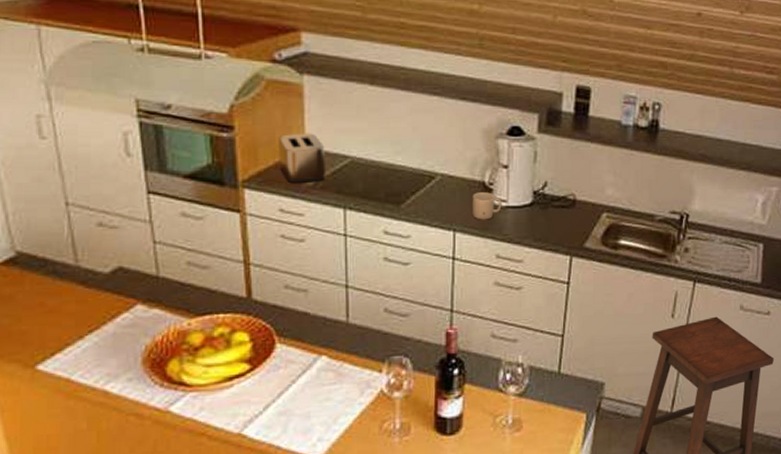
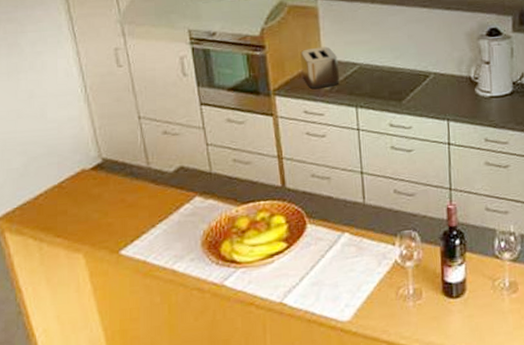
mug: present [472,192,502,220] -> none [461,85,487,110]

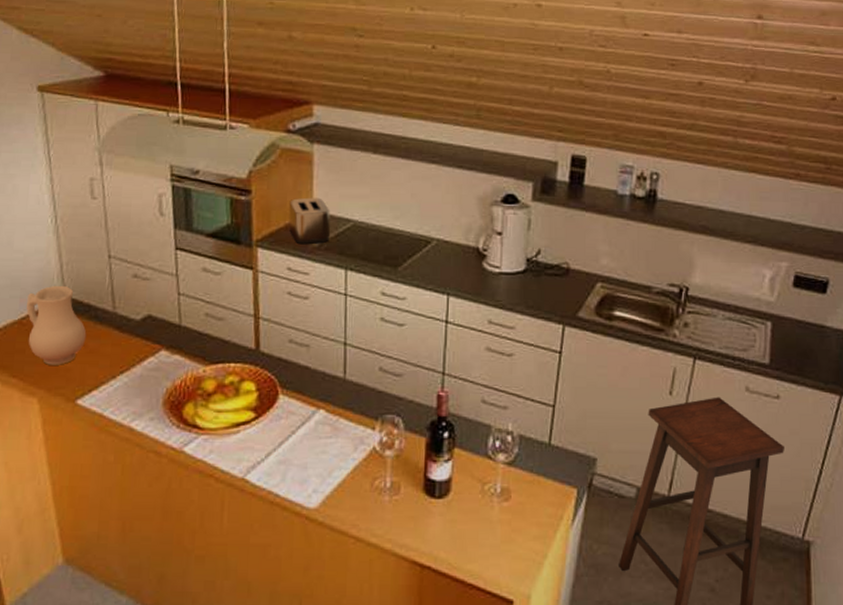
ceramic pitcher: none [65,148,124,222] -> present [26,285,87,365]

